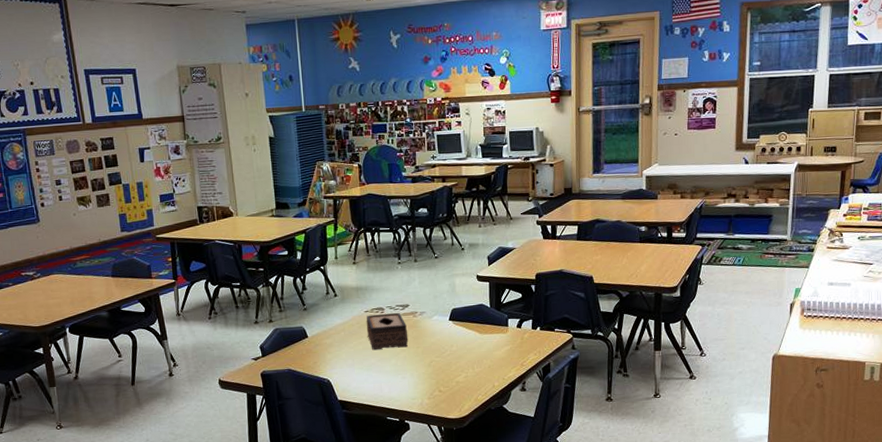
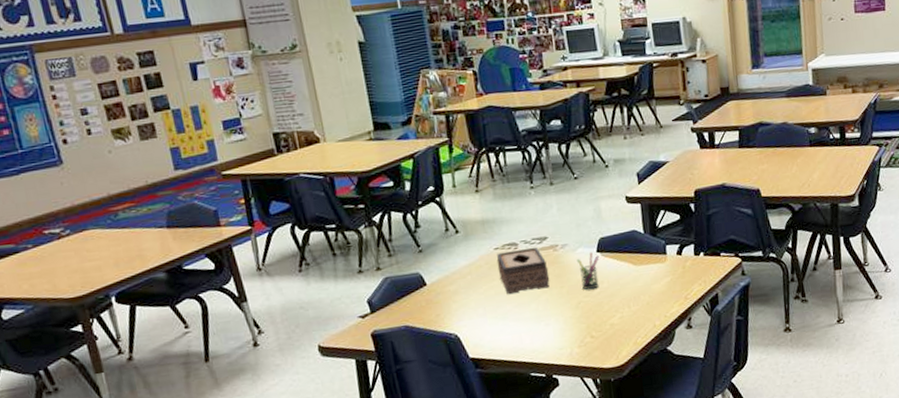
pen holder: none [432,320,451,352] -> present [576,252,600,290]

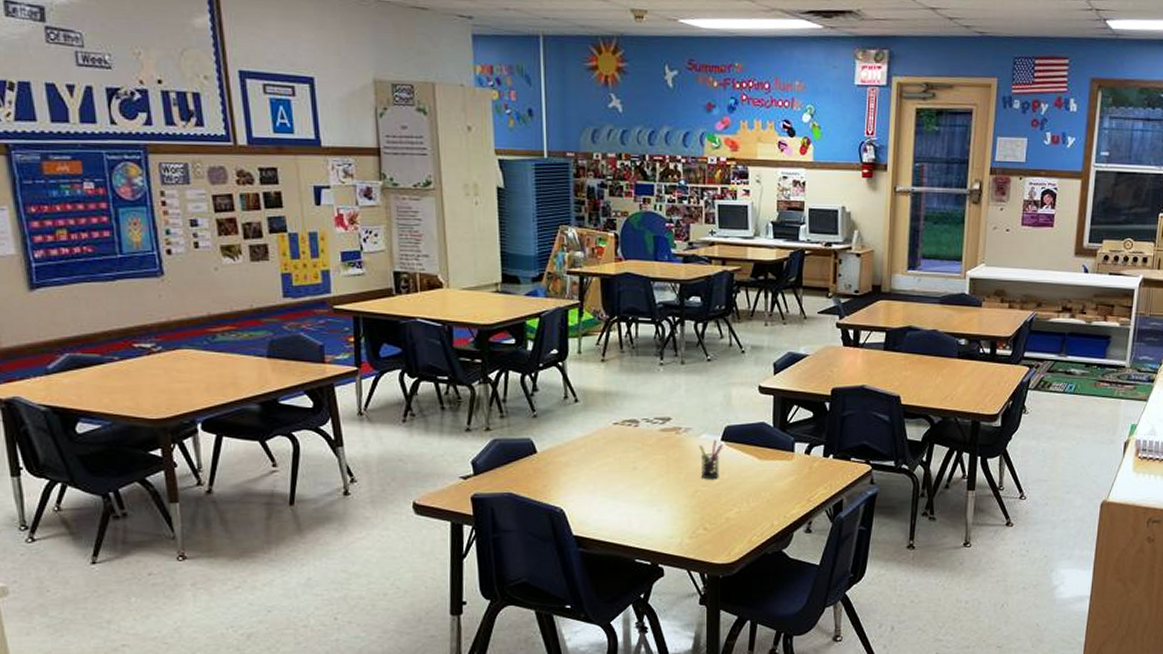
tissue box: present [496,246,550,295] -> none [614,427,668,474]

